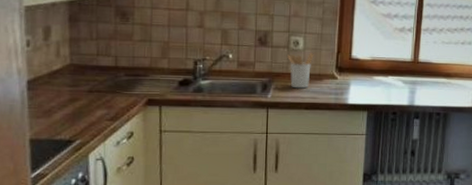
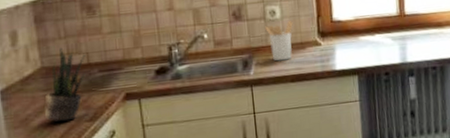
potted plant: none [68,48,114,118] -> present [45,47,86,122]

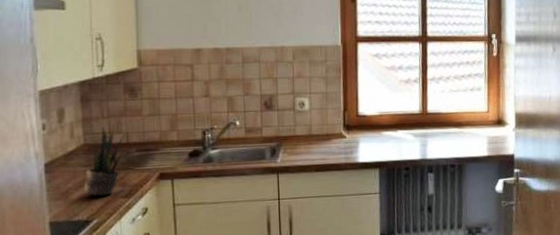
utensil holder: present [265,21,293,62] -> none [294,113,320,151]

